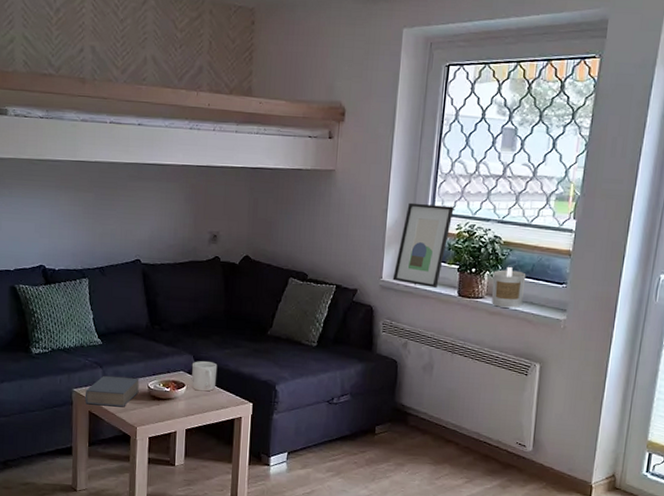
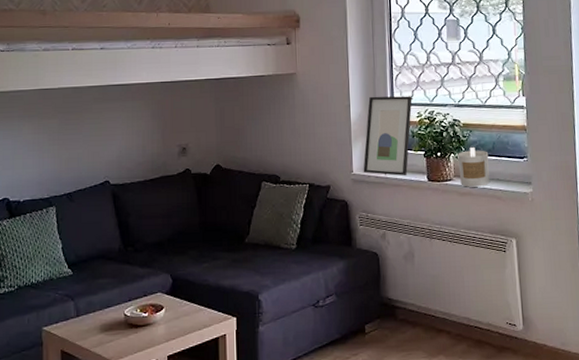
book: present [84,375,139,407] -> none [56,306,115,343]
mug: present [191,361,218,392] -> none [169,279,197,312]

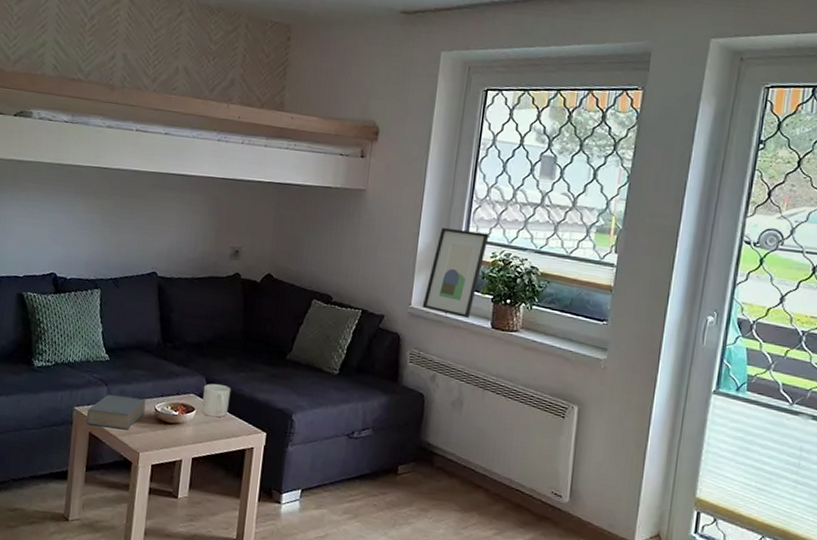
book: none [56,306,115,343] -> present [86,394,146,430]
mug: none [169,279,197,312] -> present [202,383,231,418]
candle: present [458,148,490,187] -> none [526,300,565,345]

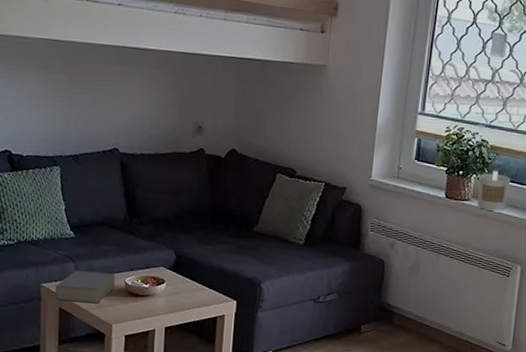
mug: present [202,383,231,418] -> none [172,256,201,289]
picture frame: present [422,227,490,319] -> none [382,102,445,190]
candle: none [526,300,565,345] -> present [477,171,511,212]

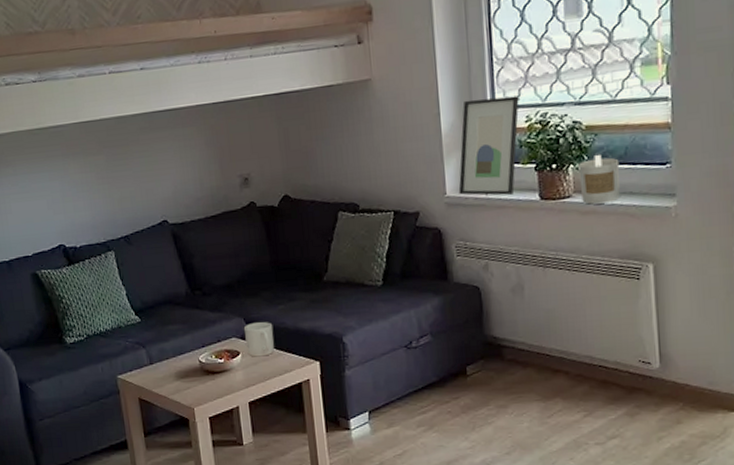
book: present [54,270,116,304] -> none [131,353,190,391]
mug: none [172,256,201,289] -> present [243,322,275,357]
picture frame: none [382,102,445,190] -> present [458,94,521,197]

